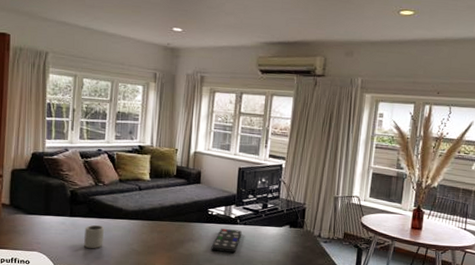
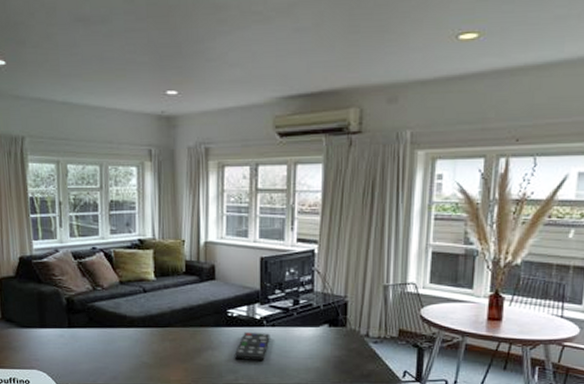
cup: present [84,224,104,249] -> none [86,335,109,364]

